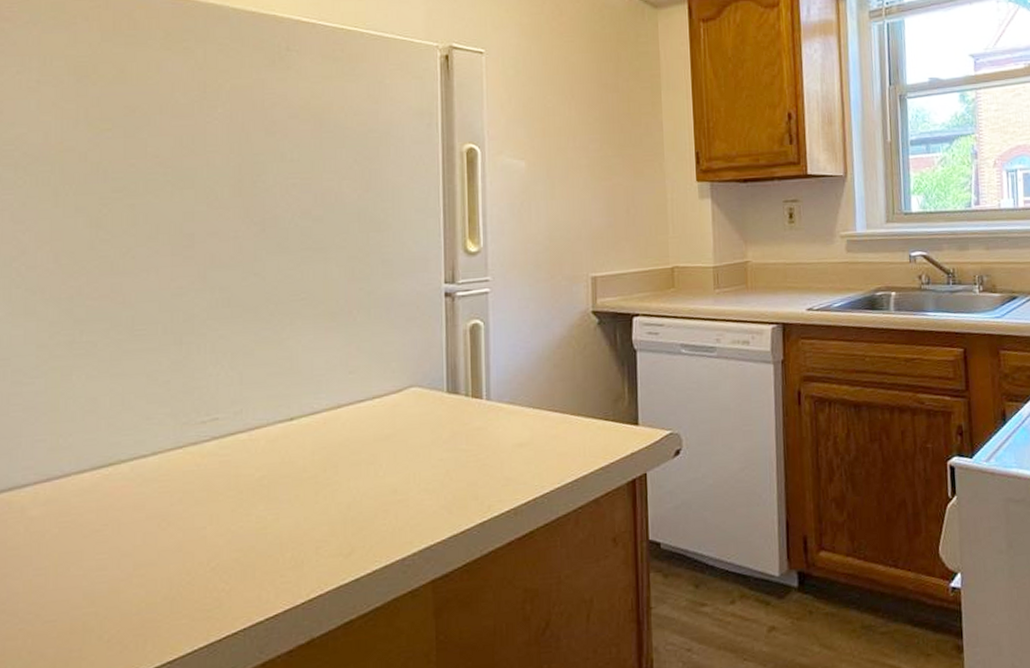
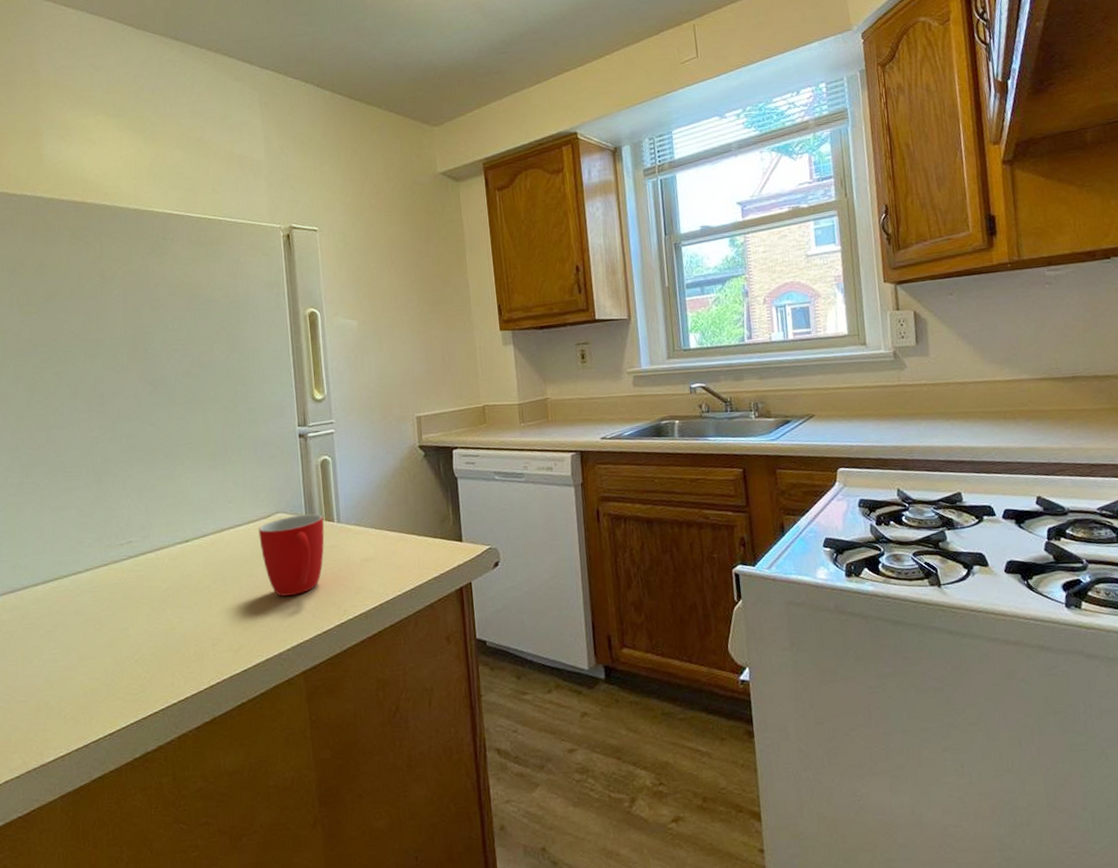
mug: none [385,388,470,489] -> present [258,513,325,596]

